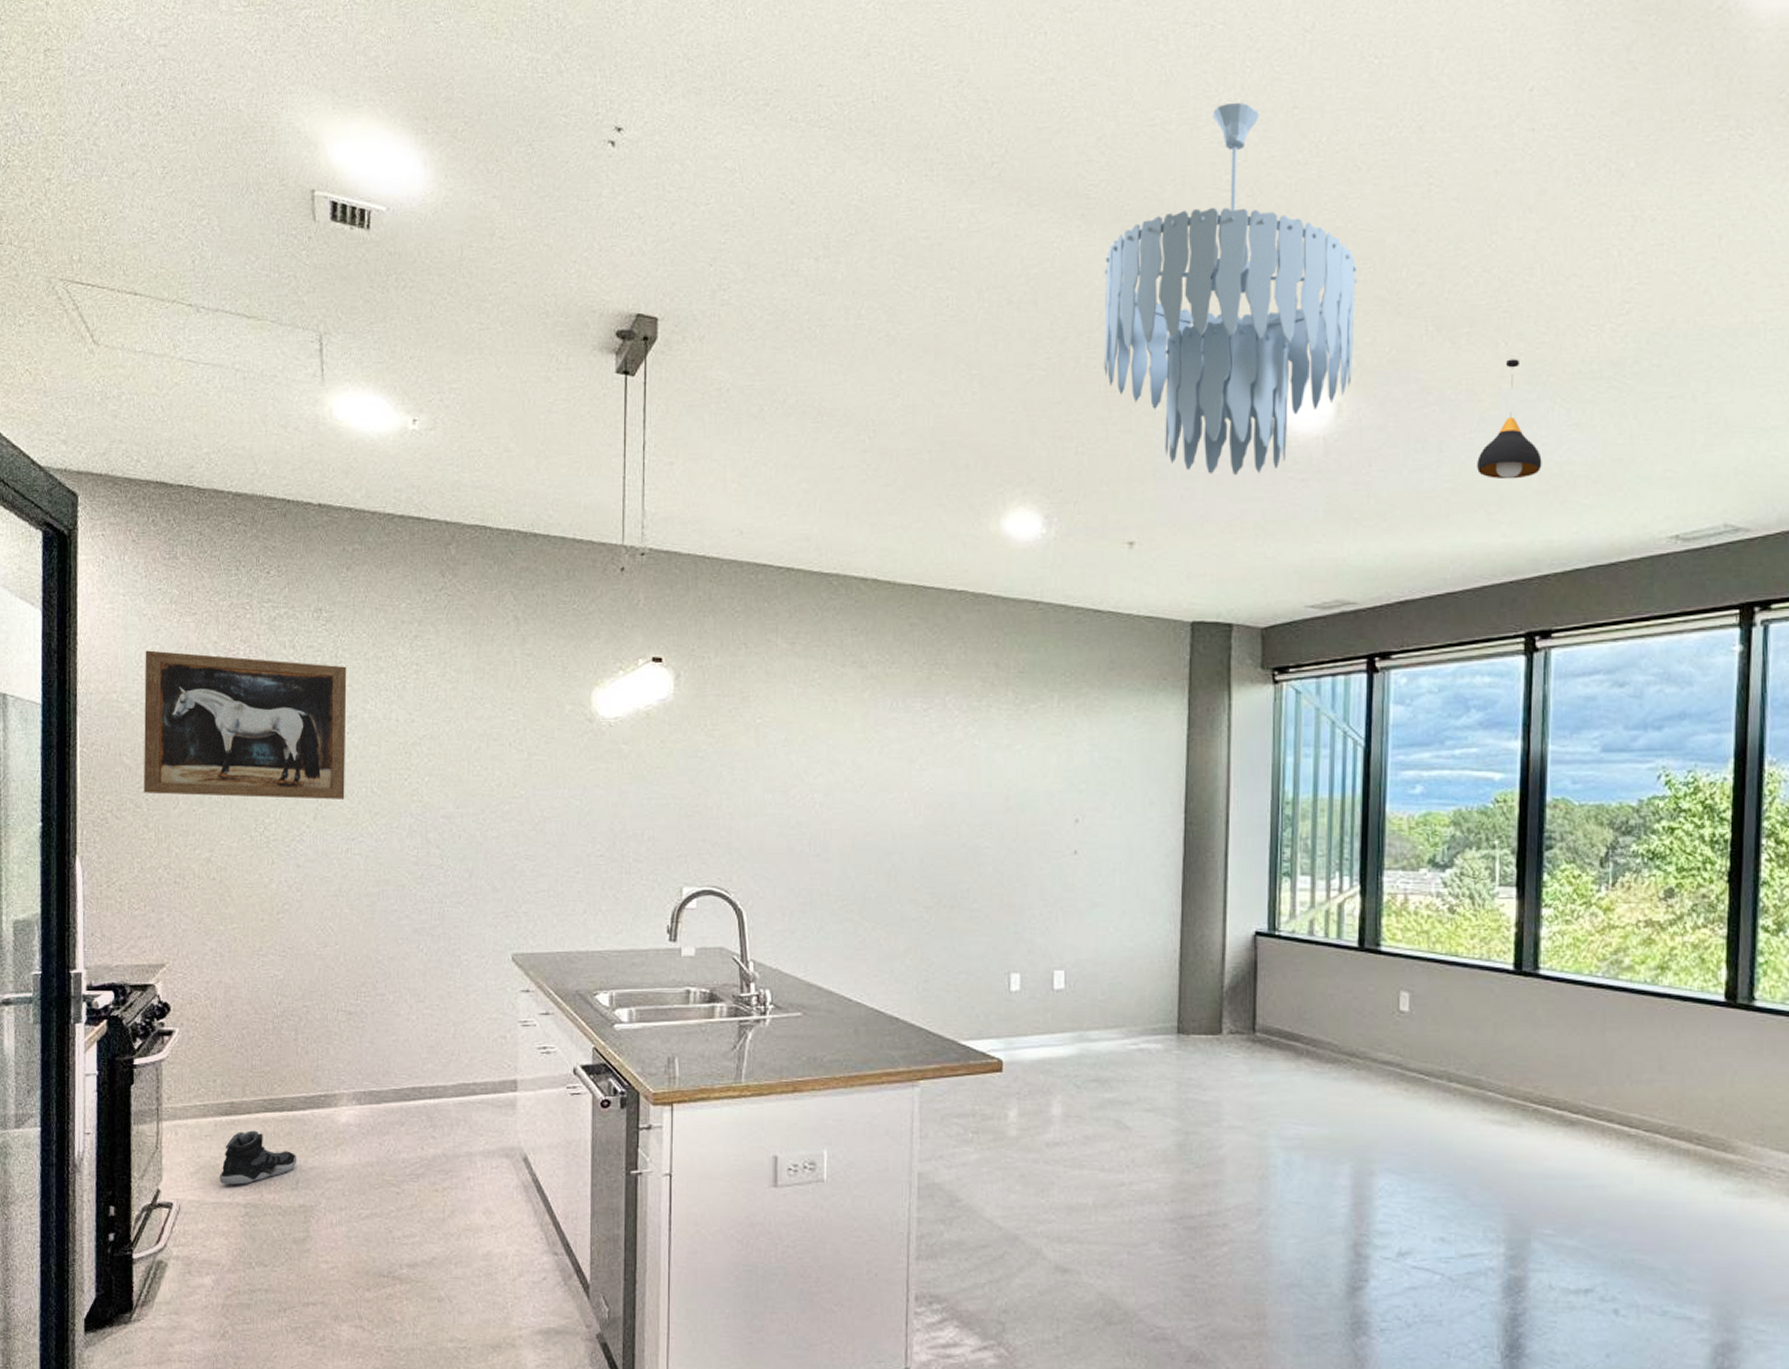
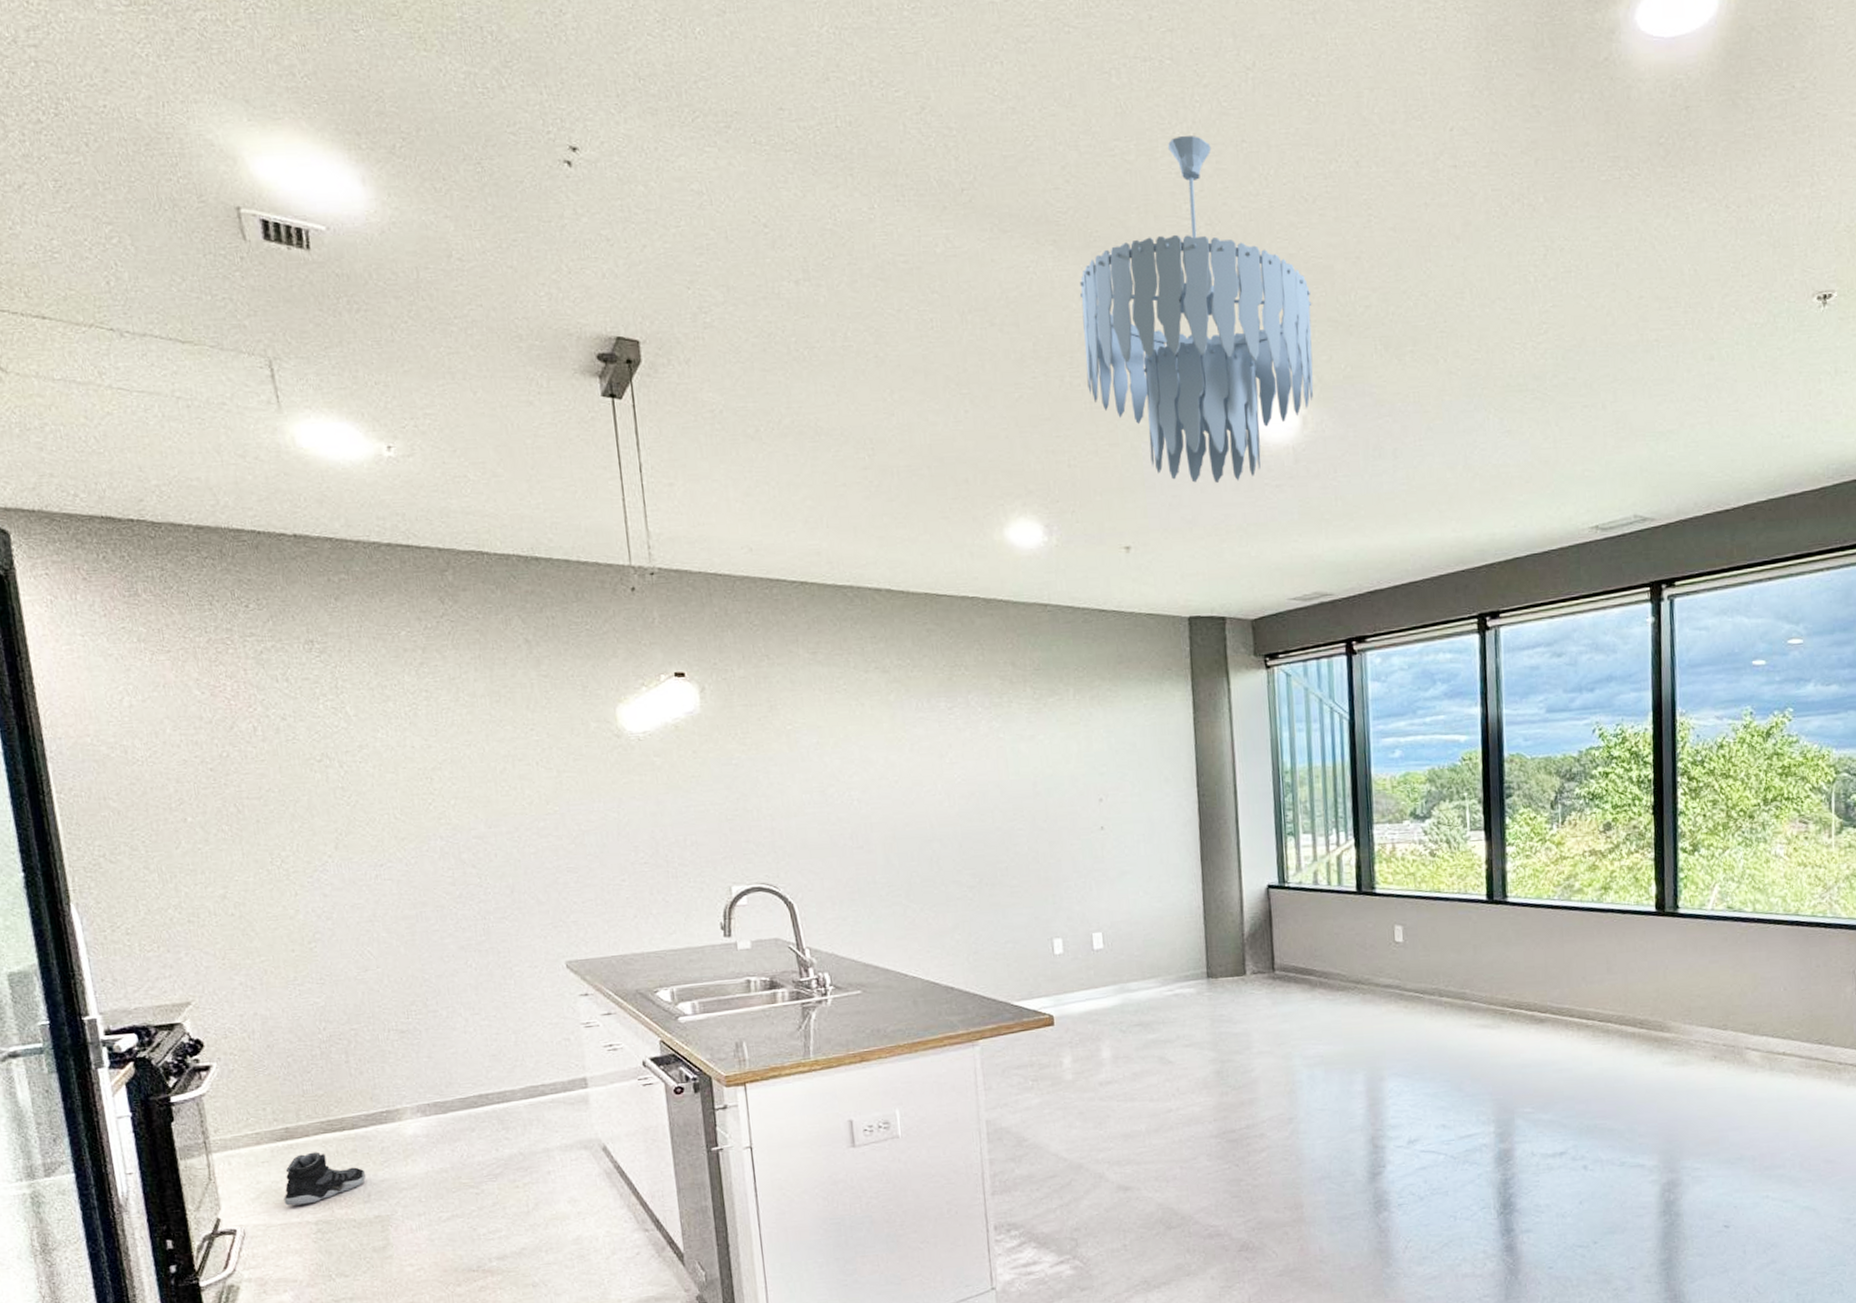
wall art: present [144,650,347,800] -> none [116,691,367,836]
pendant light: present [1477,359,1542,480] -> none [1427,374,1482,481]

